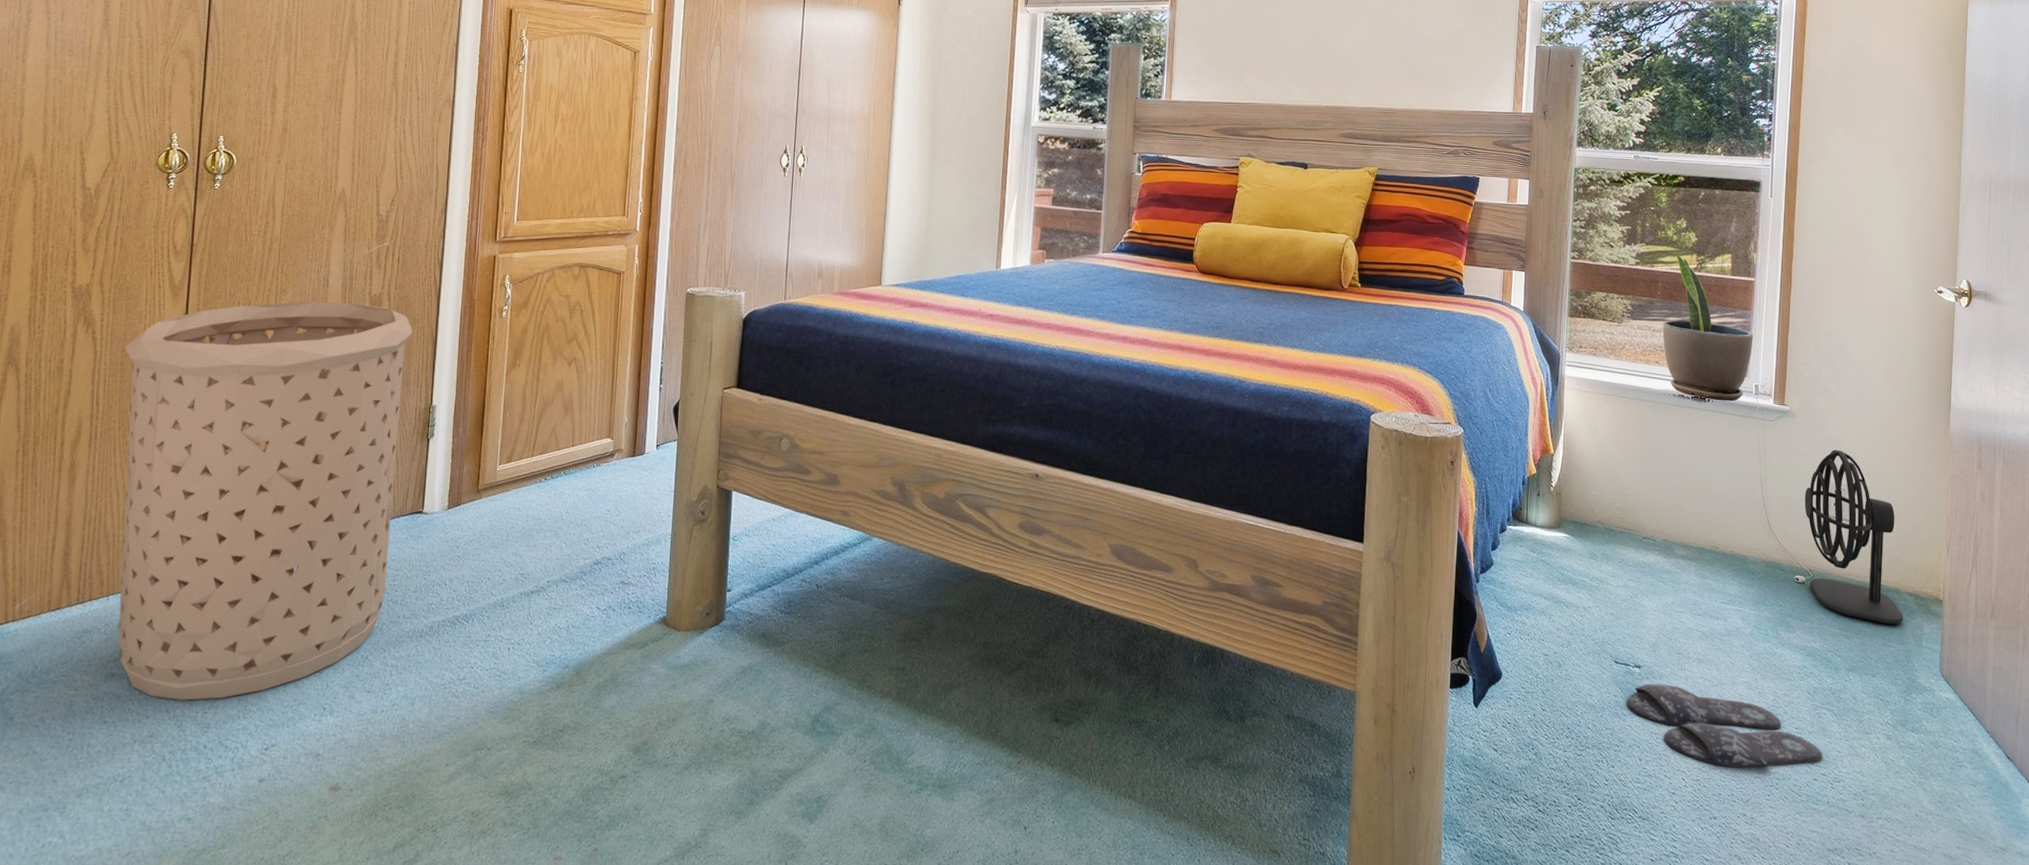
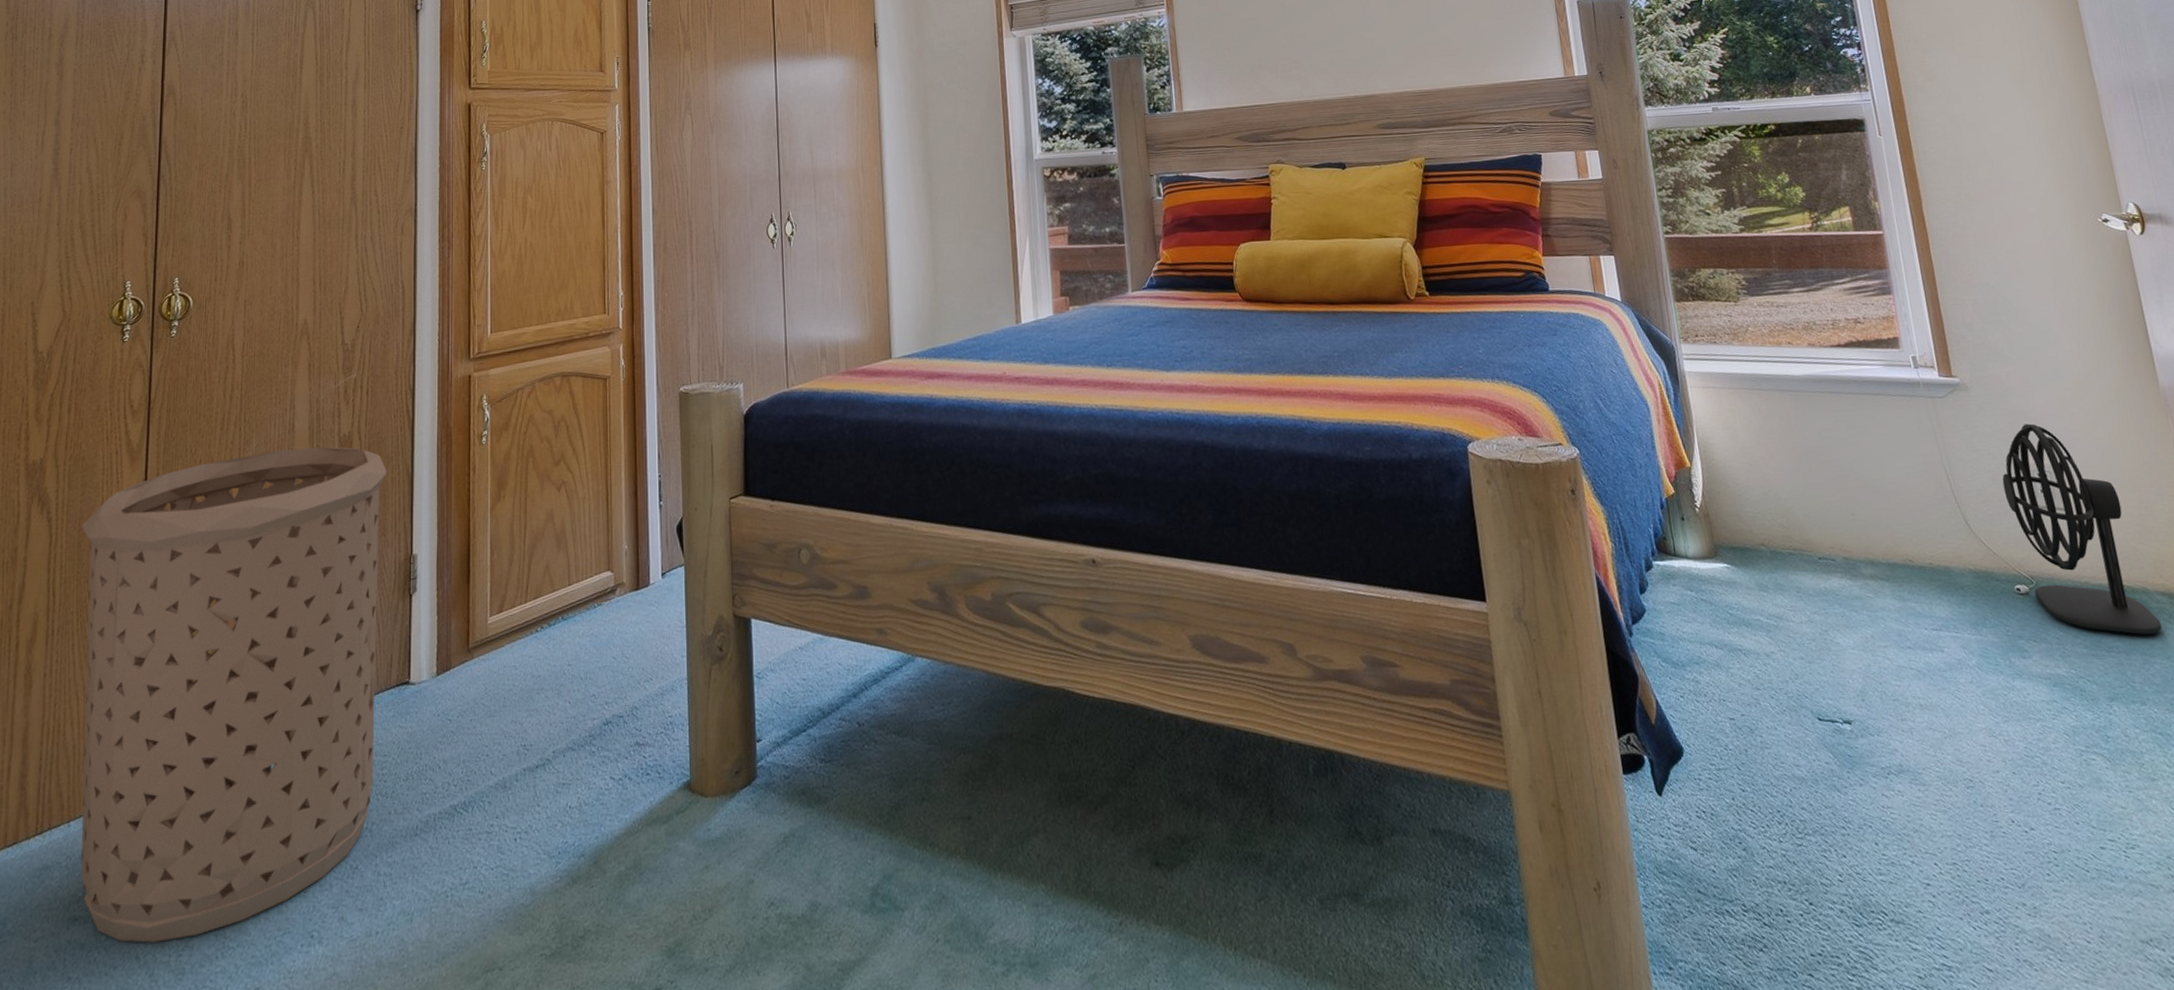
slippers: present [1626,683,1823,768] -> none [1843,741,2105,843]
potted plant: present [1662,255,1754,402] -> none [1784,215,1901,381]

